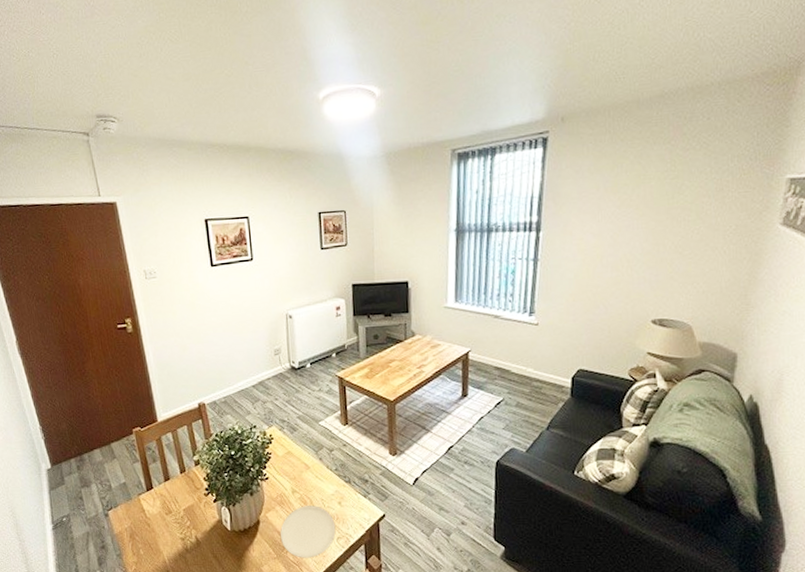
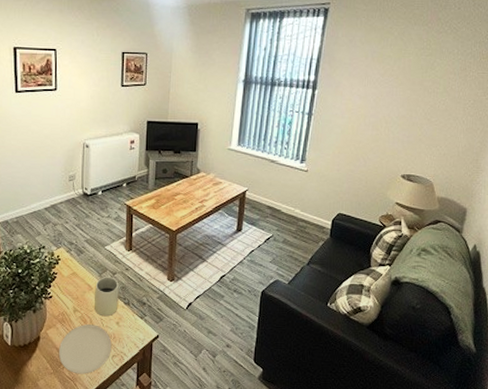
mug: none [311,452,339,497] -> present [94,274,119,317]

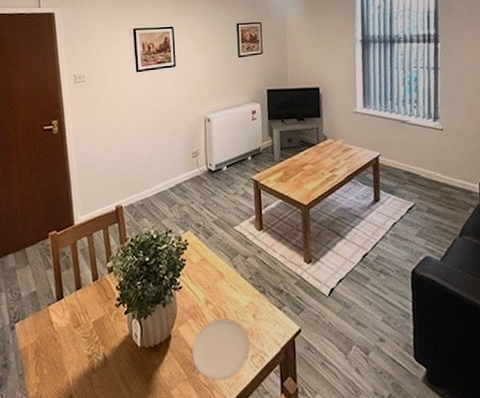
mug: present [94,274,119,317] -> none [226,259,254,309]

